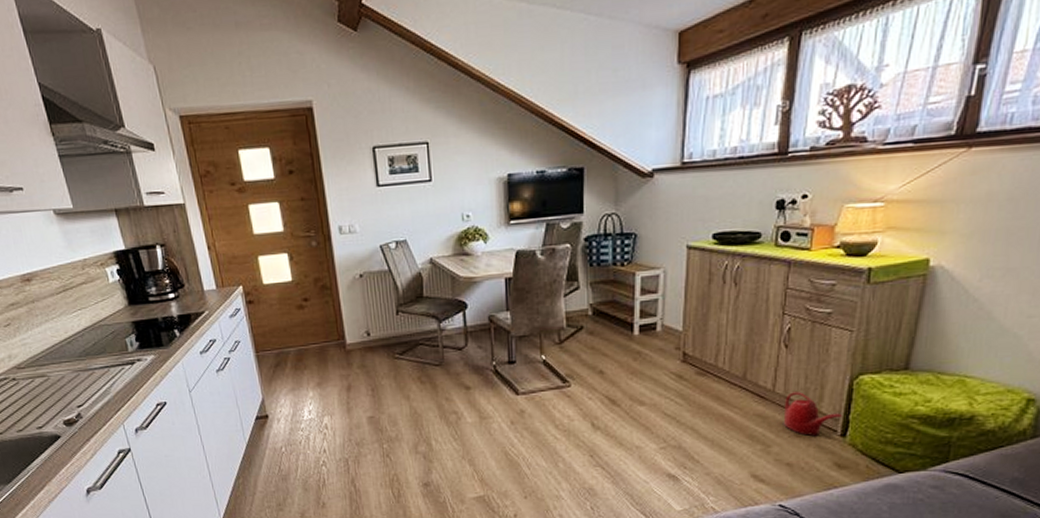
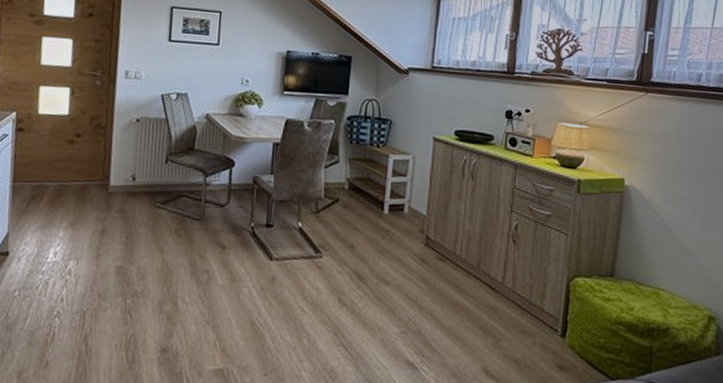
watering can: present [783,392,842,437] -> none [511,287,561,335]

